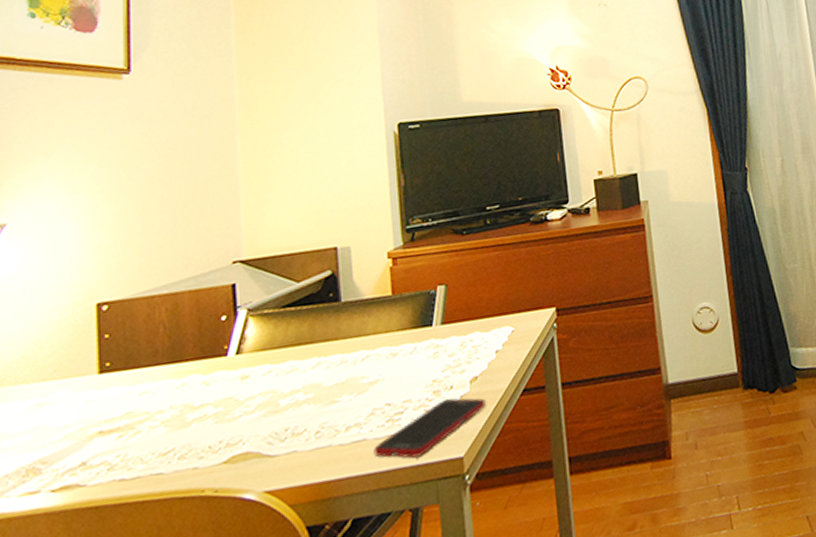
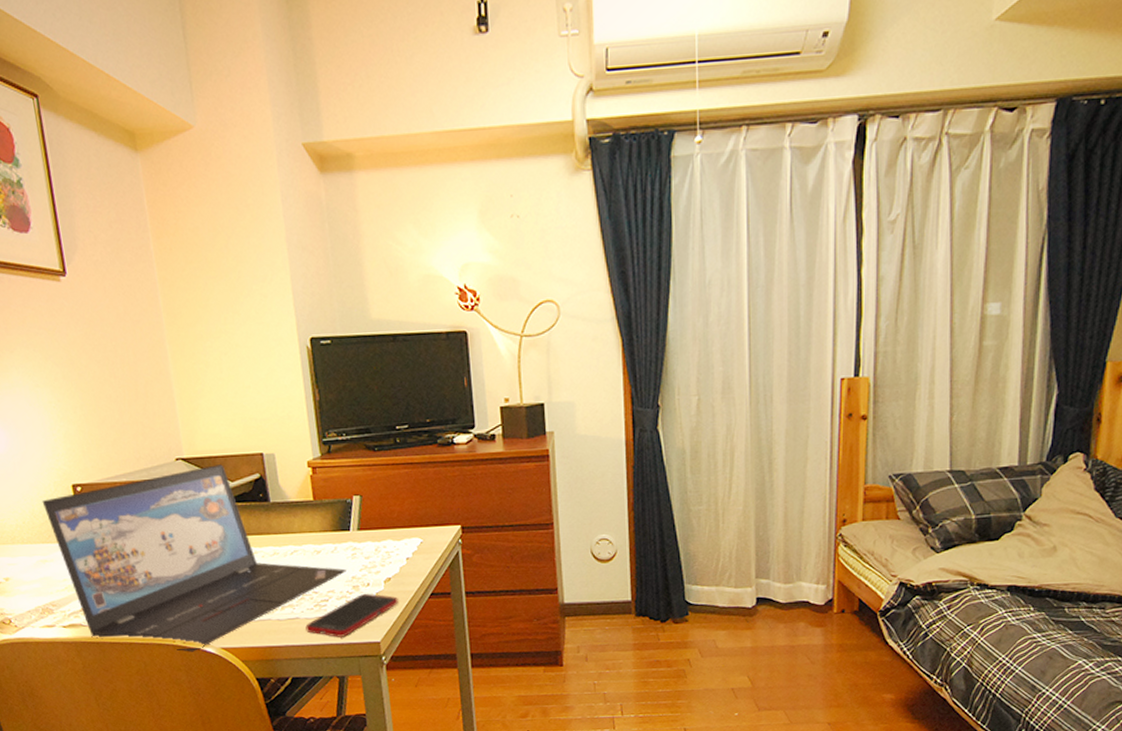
laptop: none [52,264,426,504] -> present [42,464,346,652]

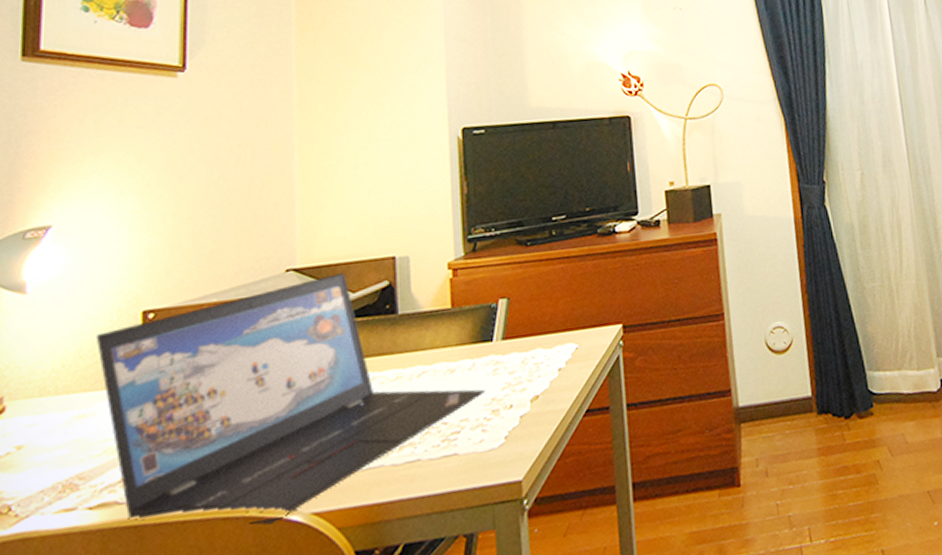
cell phone: present [305,594,398,637] -> none [428,418,547,481]

